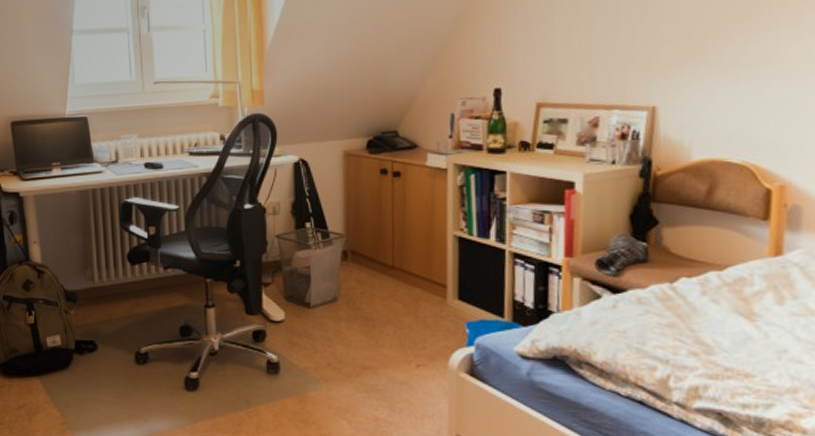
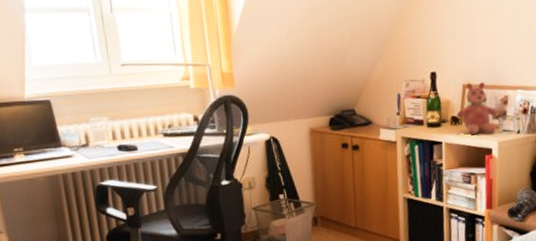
teddy bear: none [526,100,582,165] -> present [456,82,496,135]

